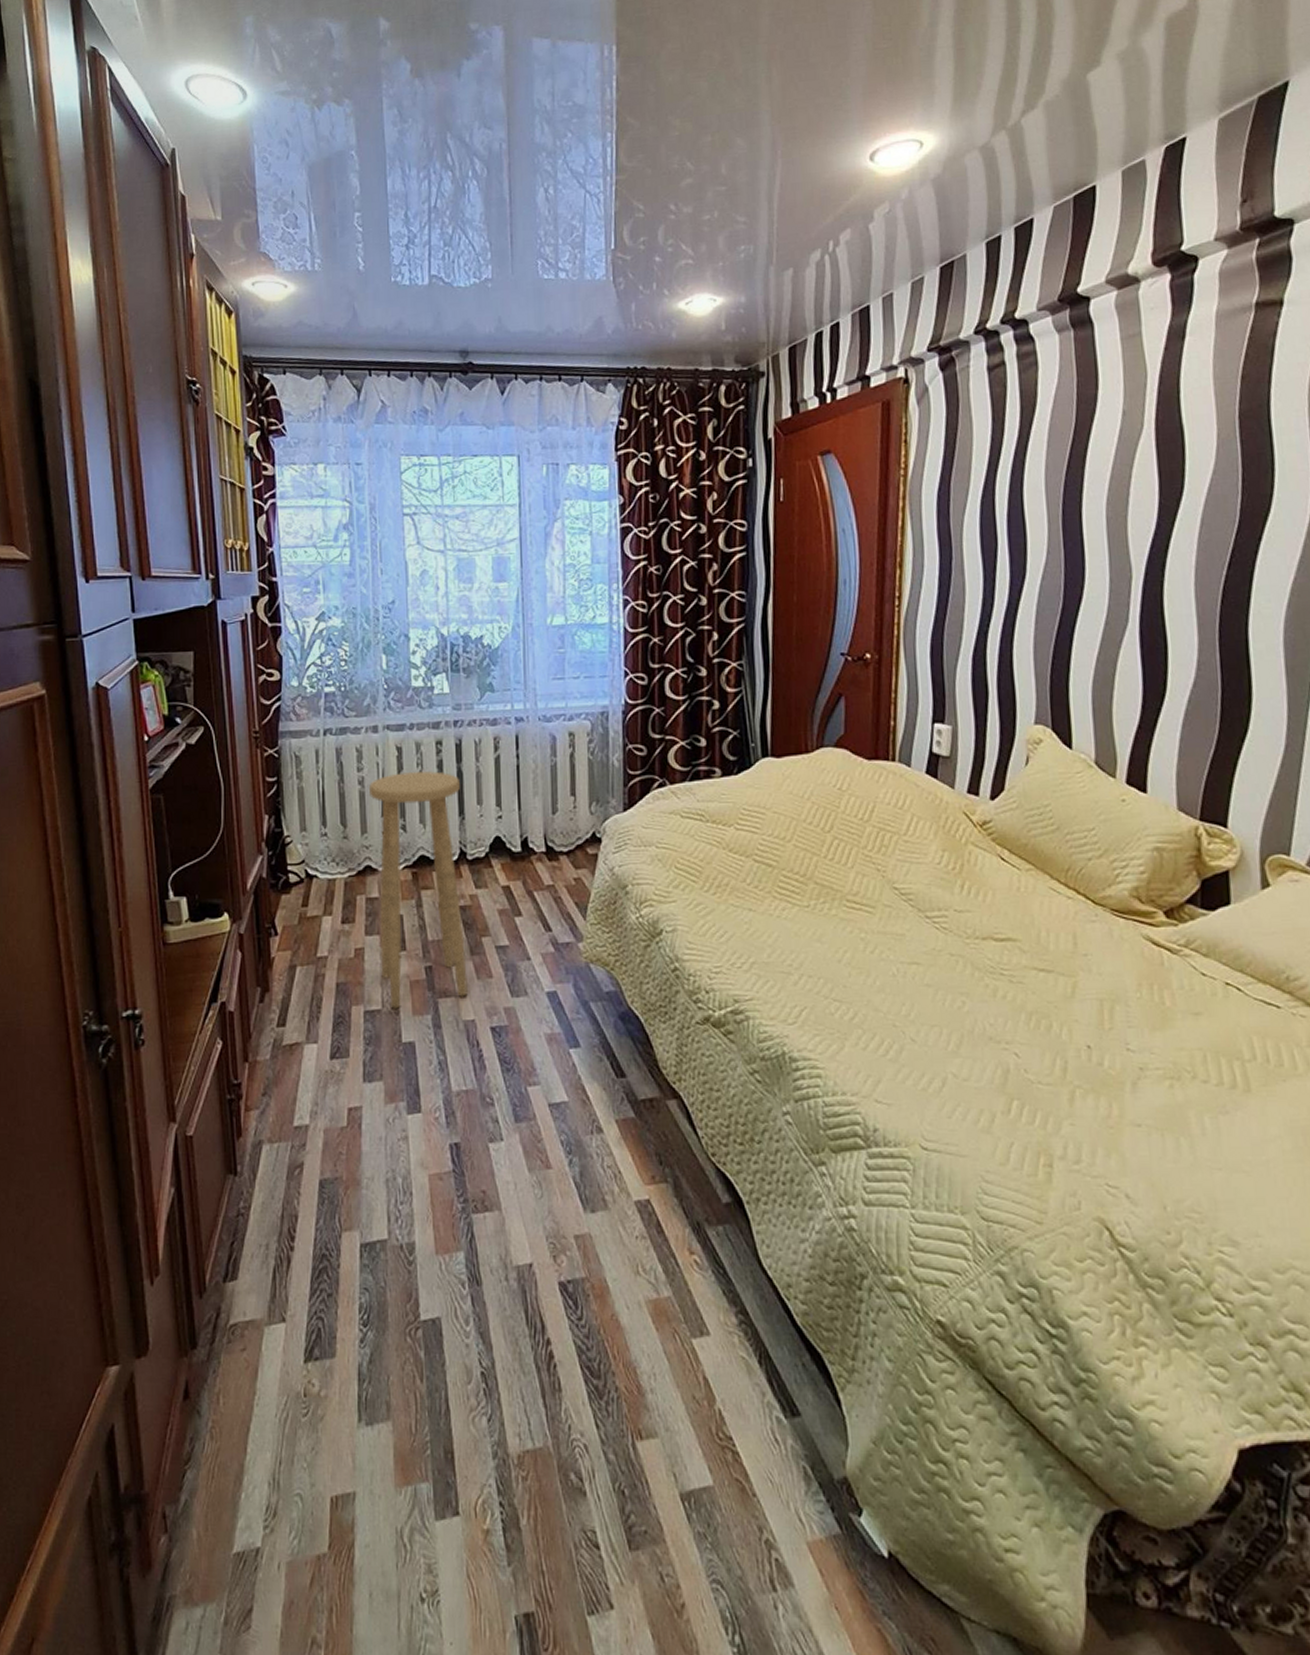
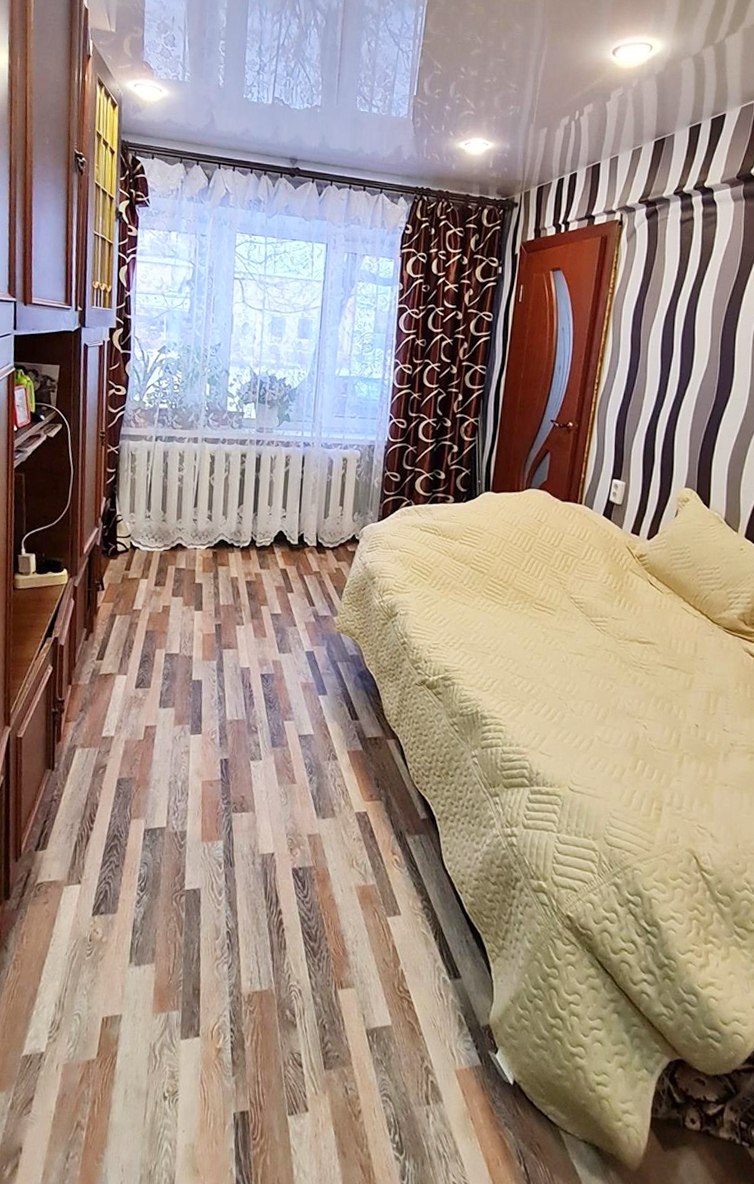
stool: present [369,771,468,1009] -> none [180,475,257,654]

